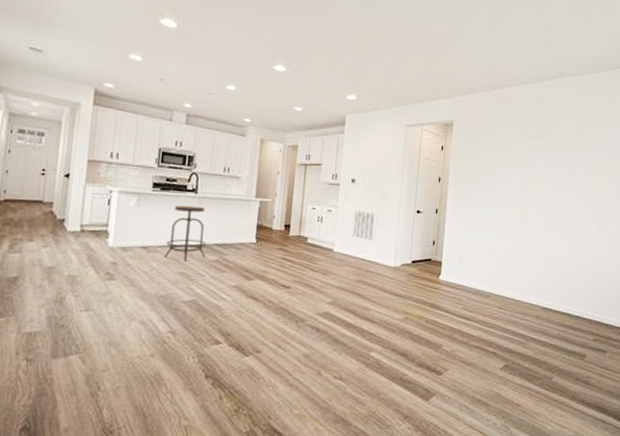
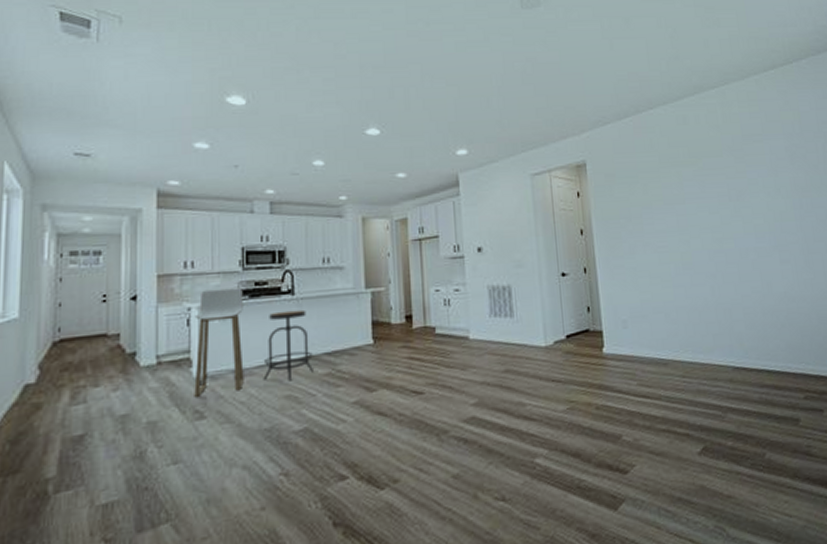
bar stool: none [108,178,156,263] -> present [194,287,244,398]

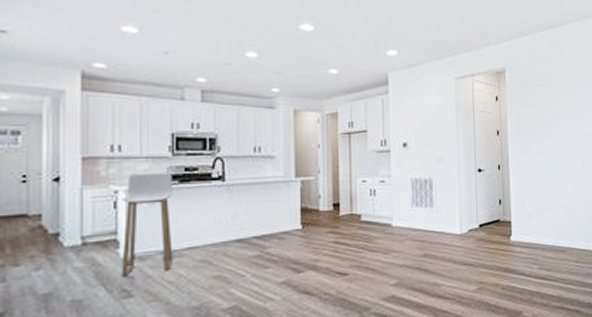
bar stool: present [263,309,313,381] -> none [192,195,242,263]

